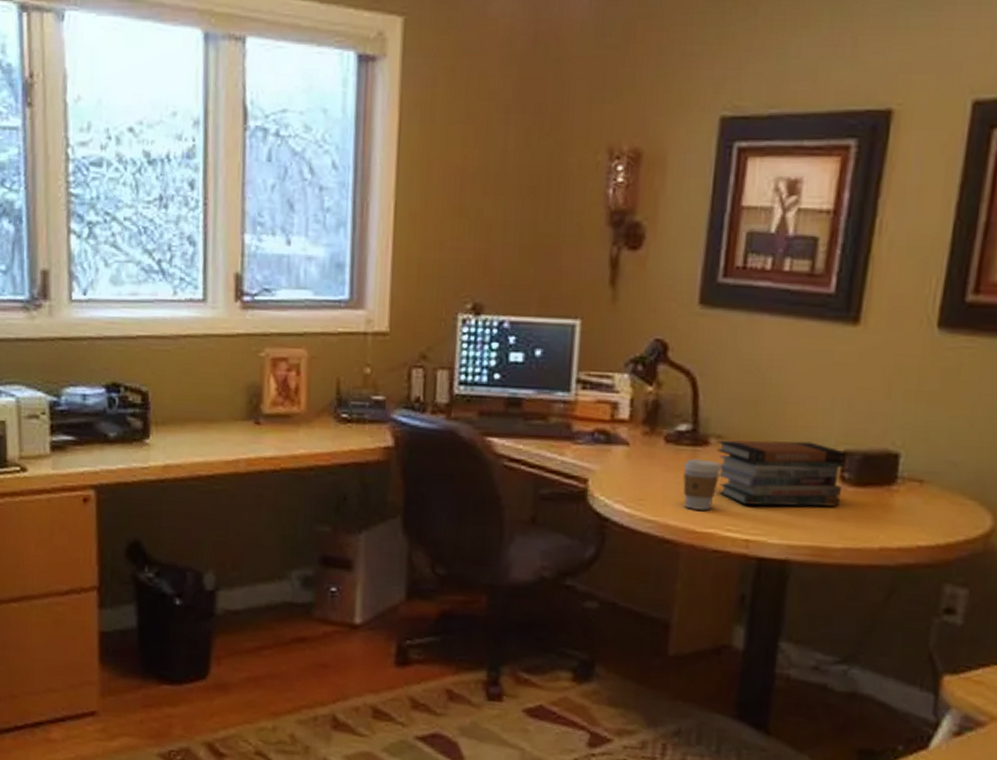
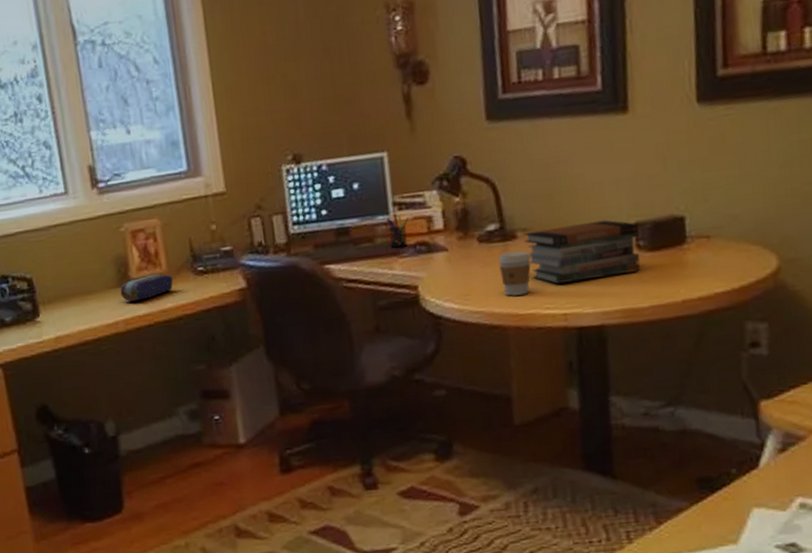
pencil case: none [247,412,311,440] -> present [120,274,173,302]
pen holder: none [565,392,593,432] -> present [386,213,410,248]

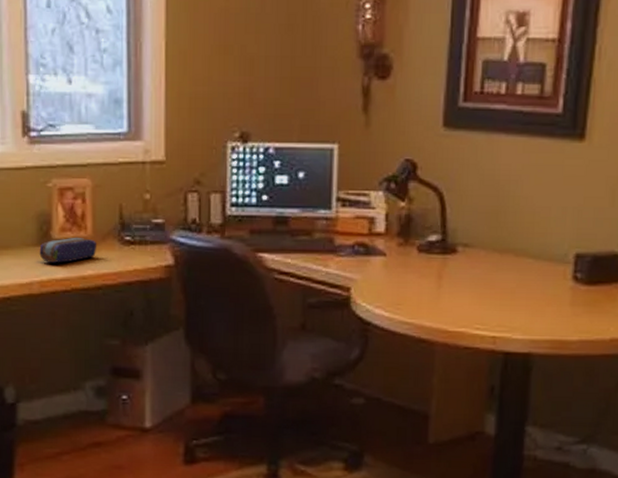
pen holder: present [386,213,410,248] -> none [328,209,352,245]
coffee cup: present [498,251,531,296] -> none [435,265,469,312]
book stack: present [524,220,640,284] -> none [464,246,579,306]

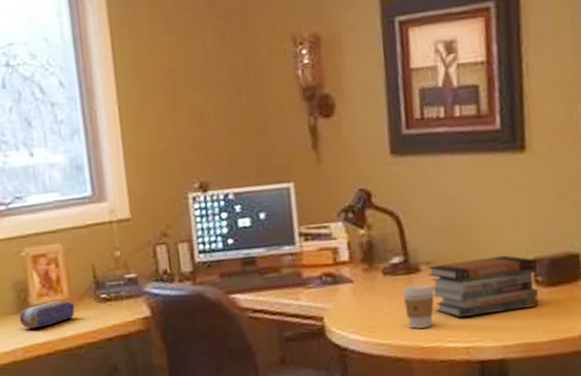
coffee cup: none [435,265,469,312] -> present [402,284,435,329]
book stack: none [464,246,579,306] -> present [427,255,539,317]

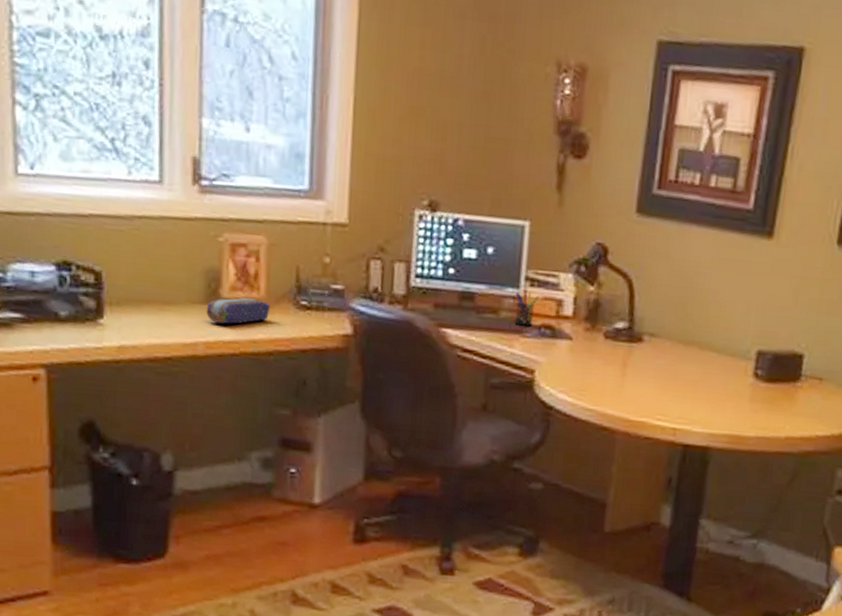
pen holder: none [292,244,316,279] -> present [514,289,540,326]
coffee cup: present [402,284,435,329] -> none [619,353,653,401]
book stack: present [427,255,539,317] -> none [649,337,761,400]

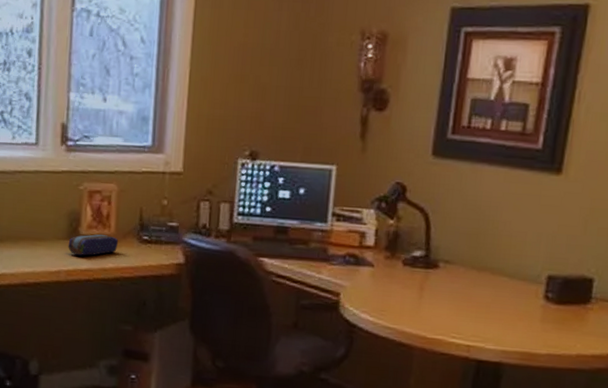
pen holder: present [514,289,540,326] -> none [322,223,345,255]

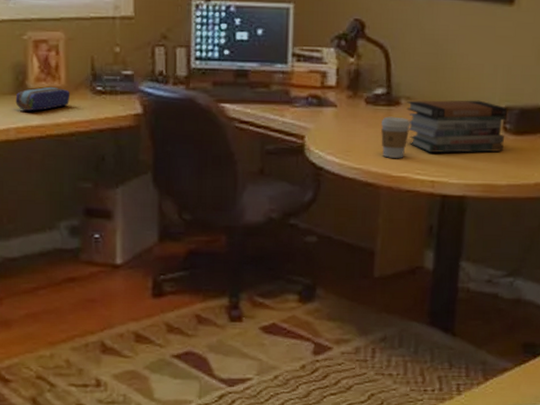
coffee cup: none [417,278,448,321] -> present [380,116,411,158]
book stack: none [445,264,551,321] -> present [407,100,508,153]

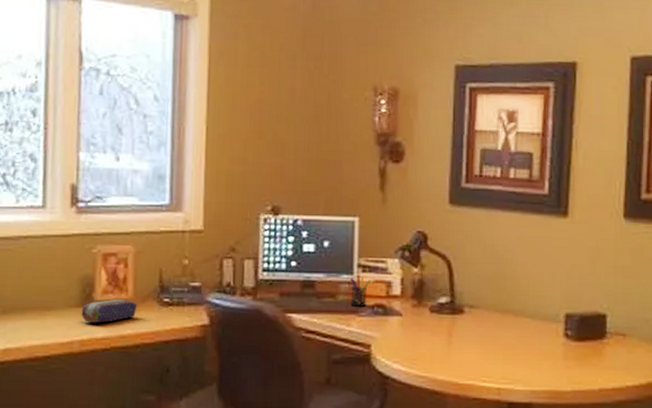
pen holder: none [284,64,306,97] -> present [350,274,371,307]
coffee cup: present [380,116,411,158] -> none [445,324,475,366]
book stack: present [407,100,508,153] -> none [470,307,568,360]

